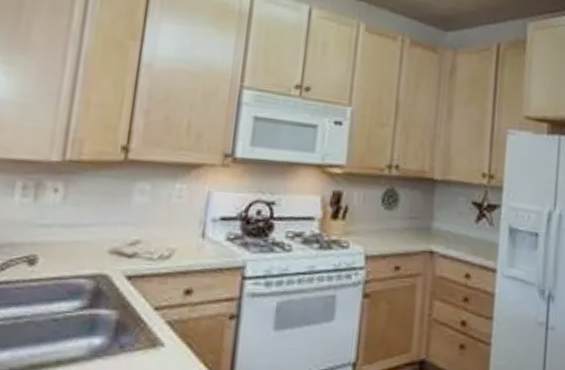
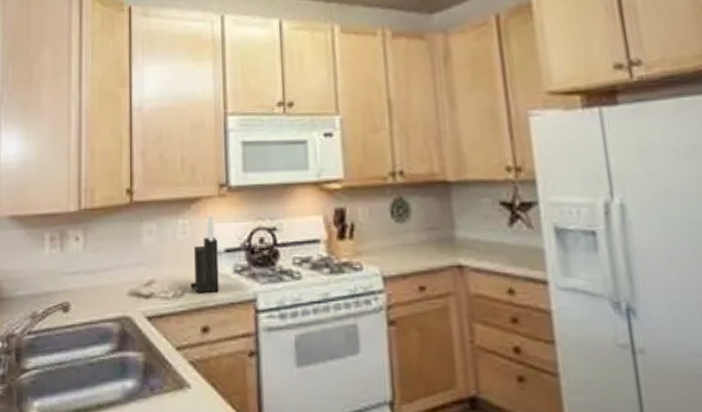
knife block: none [179,181,214,257] -> present [191,213,219,292]

